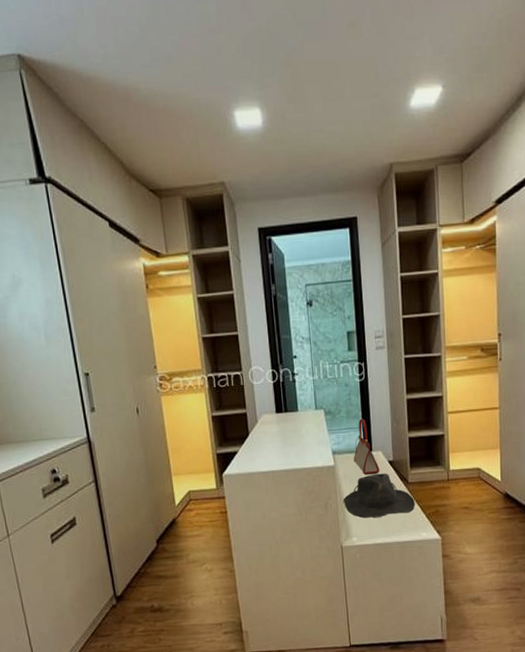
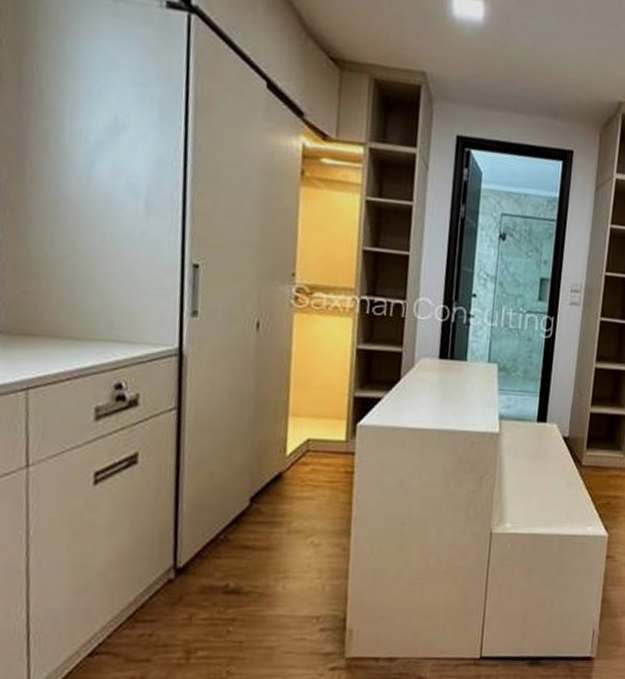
hat: present [342,473,415,518] -> none [502,449,585,502]
handbag: present [353,419,380,475] -> none [522,382,552,450]

